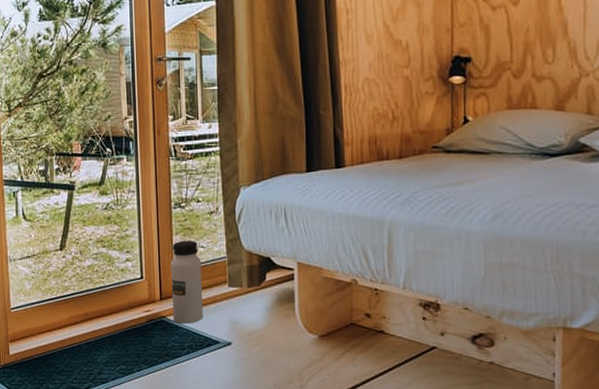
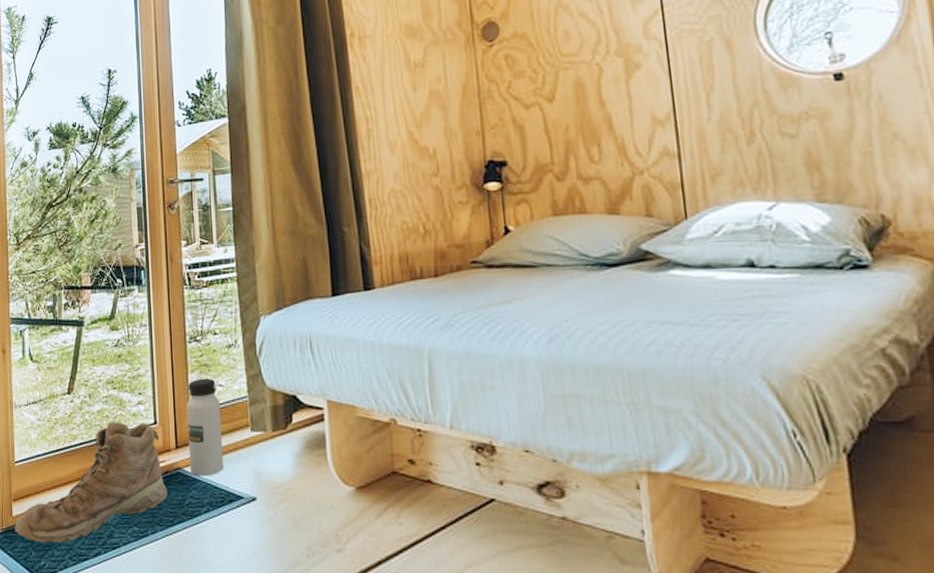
hiking boot: none [12,274,152,379] -> present [15,420,168,544]

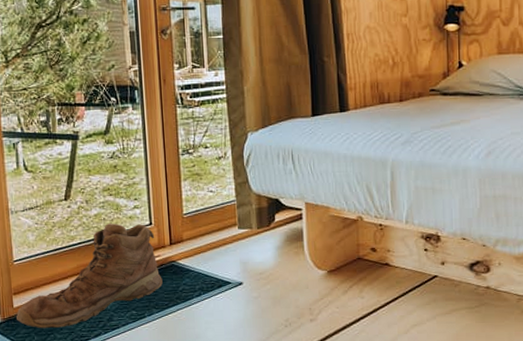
water bottle: present [186,378,224,476] -> none [180,185,214,267]

